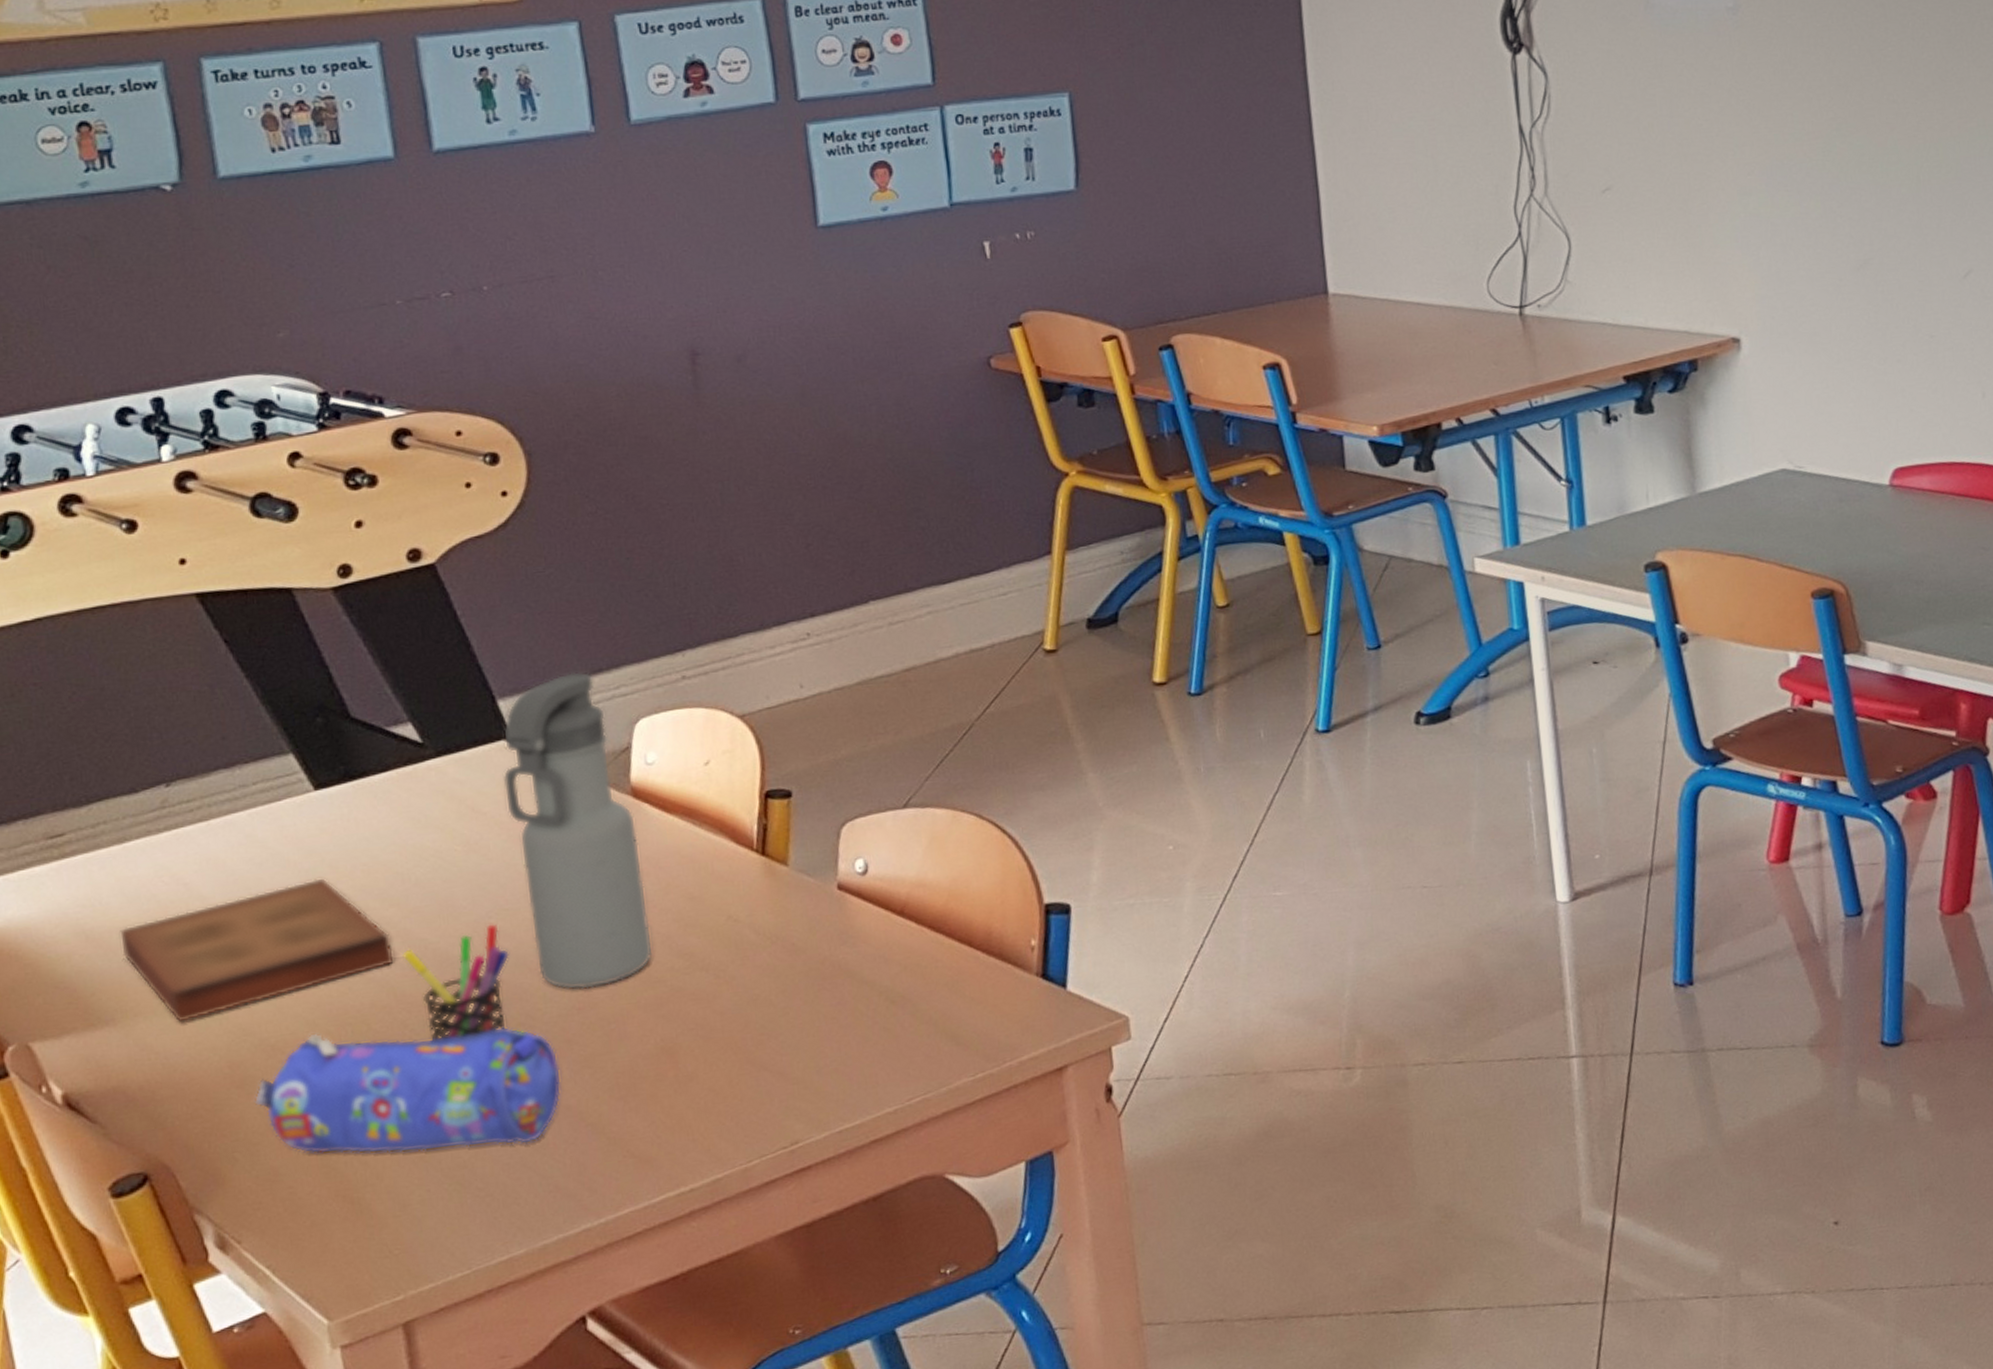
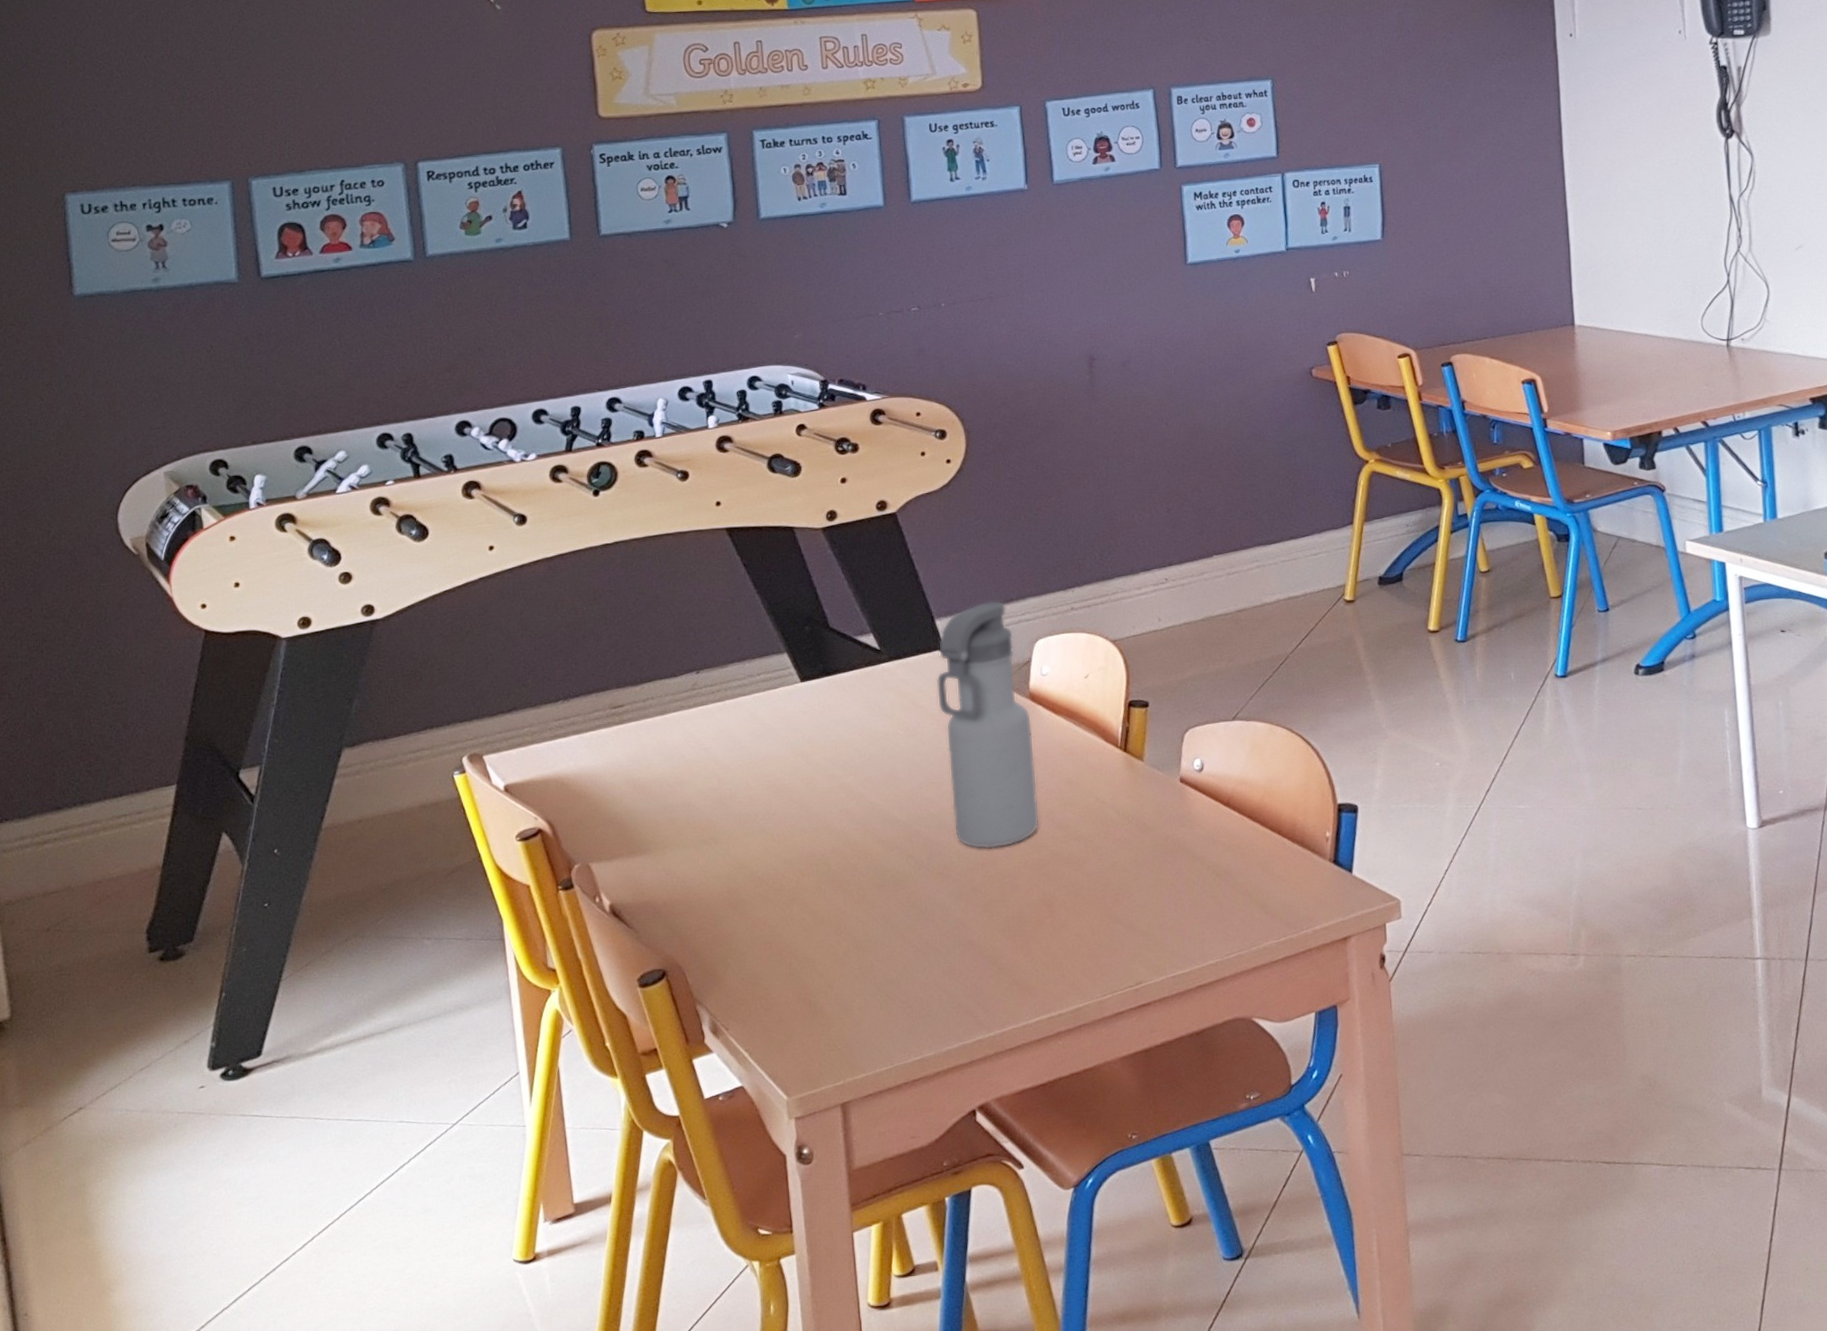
book: present [119,878,393,1022] -> none [657,750,850,855]
pencil case: present [253,1027,562,1154] -> none [744,870,967,968]
pen holder: present [402,923,509,1042] -> none [856,793,934,883]

